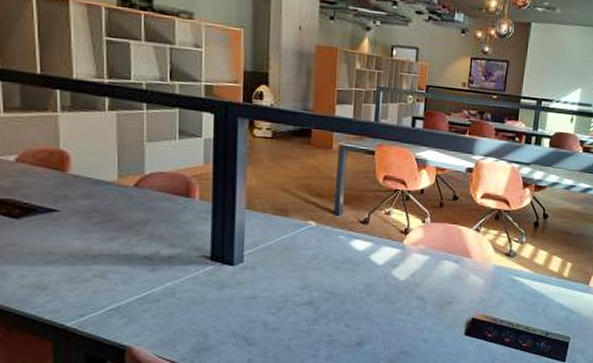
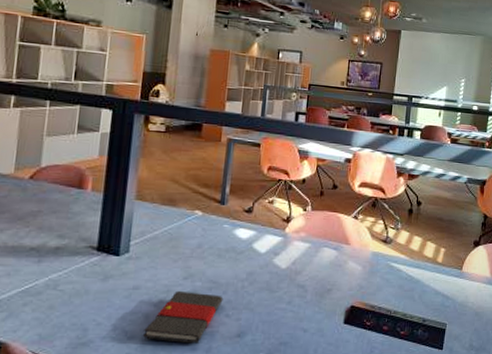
book: none [262,300,342,351] -> present [142,290,224,344]

